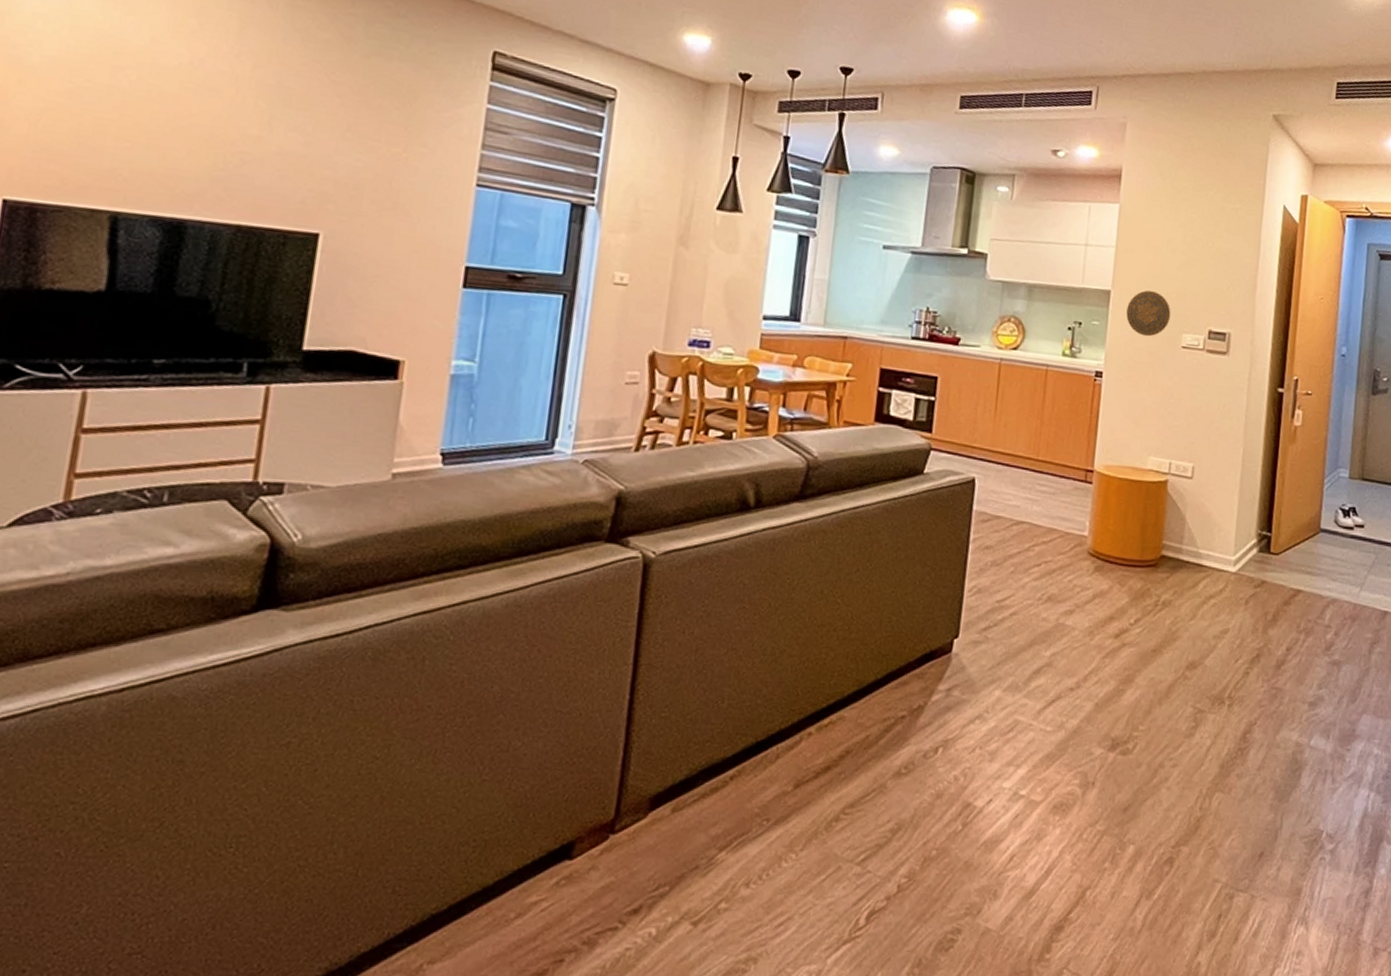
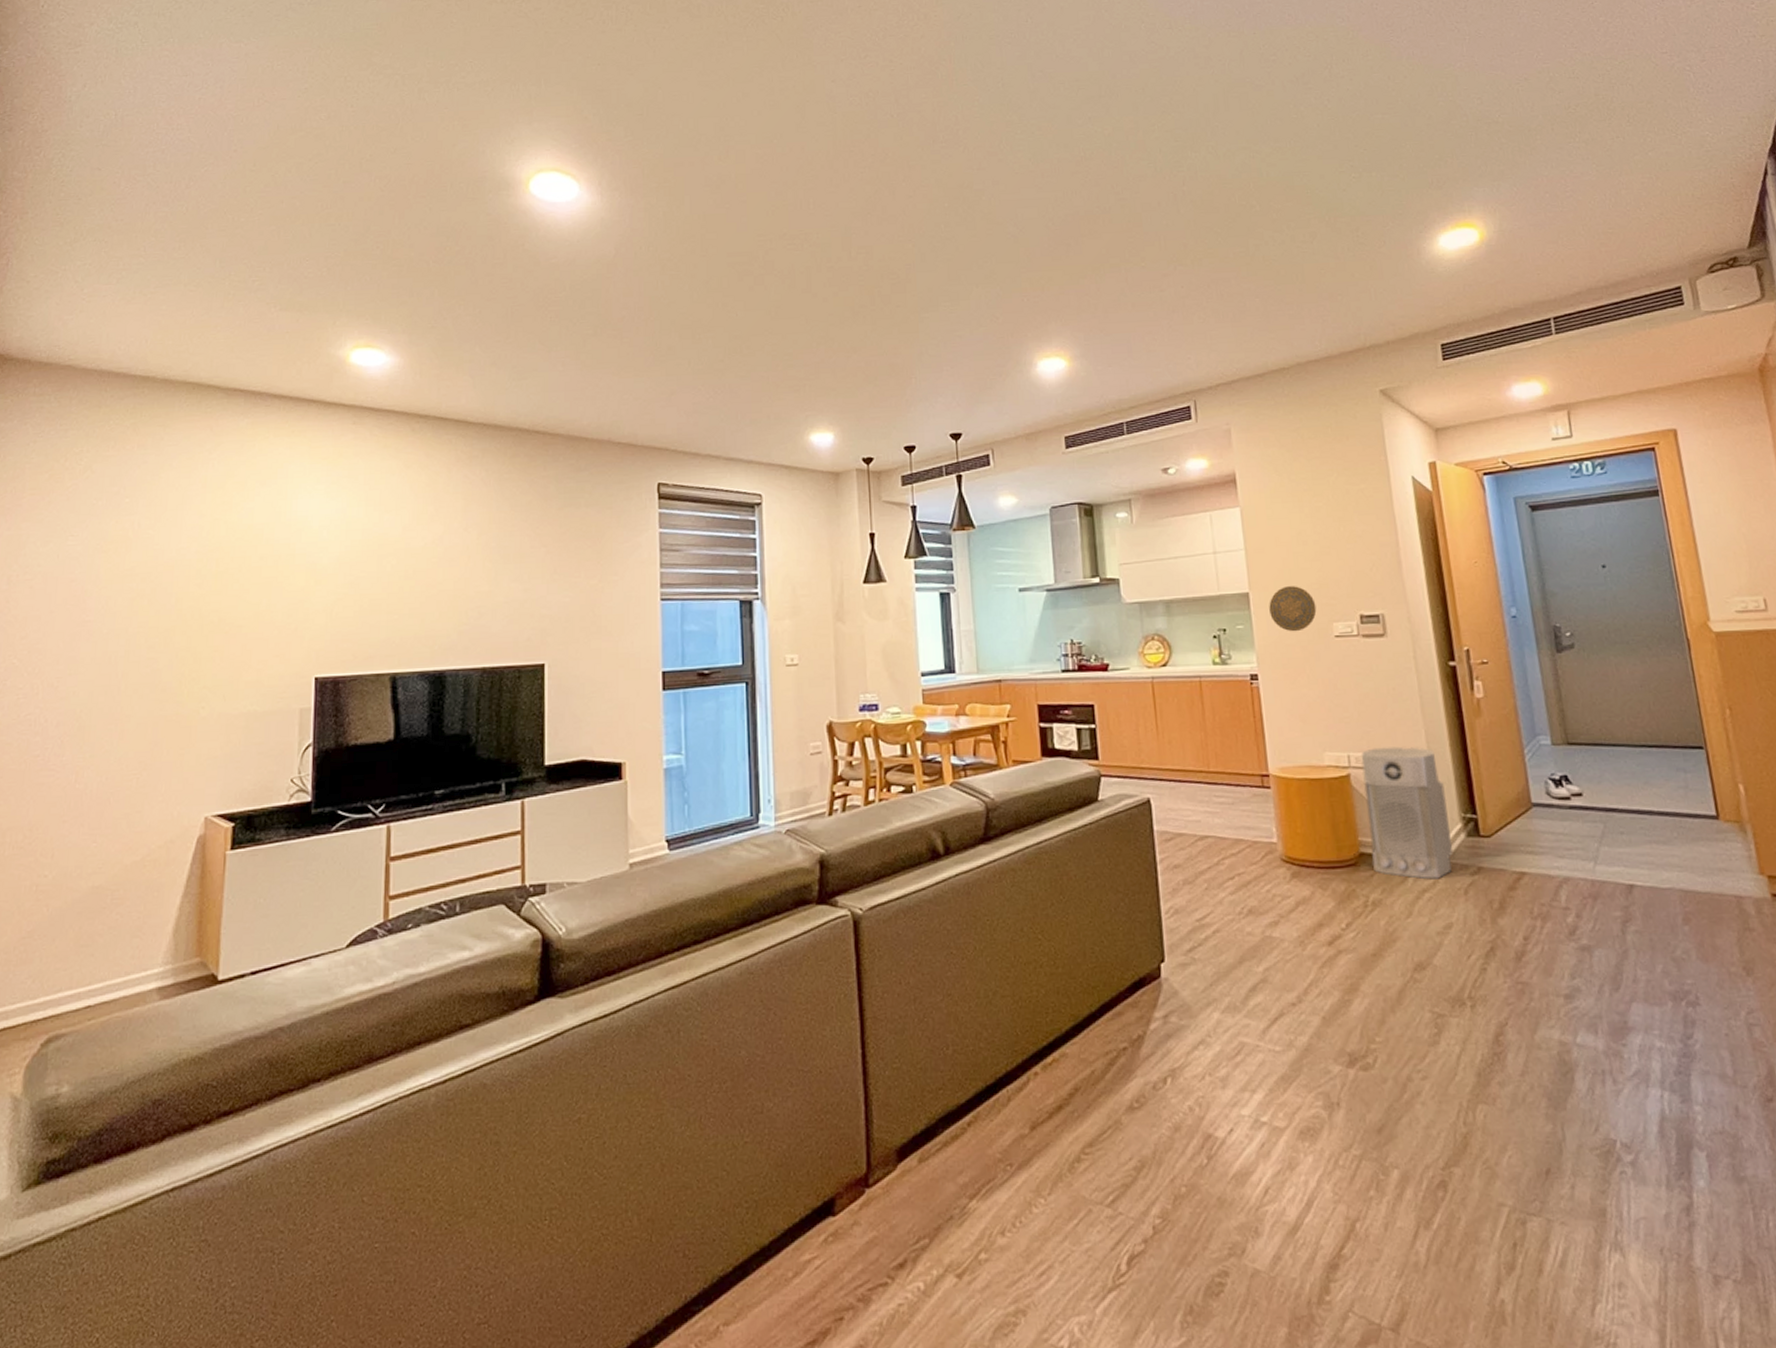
air purifier: none [1170,458,1249,588] -> present [1361,746,1454,879]

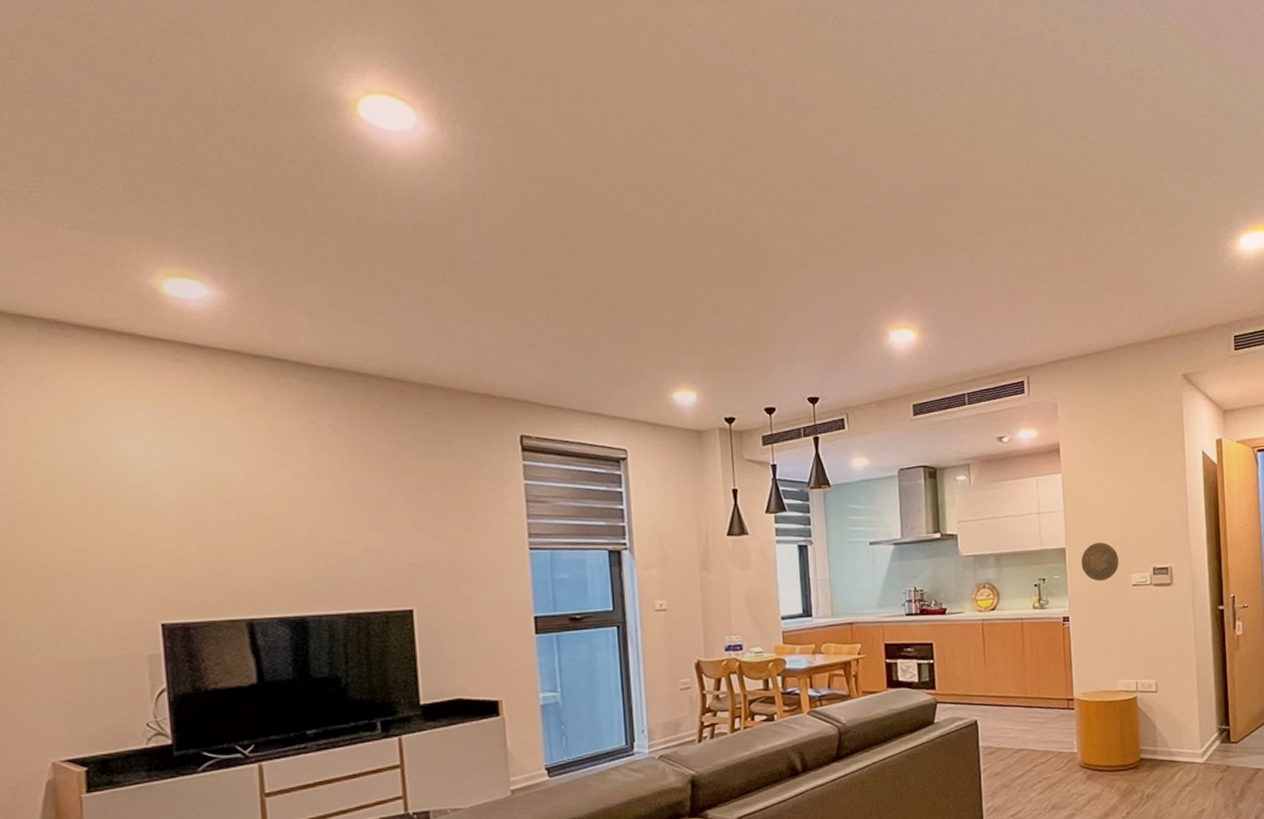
air purifier: present [1361,746,1454,879] -> none [1146,674,1210,777]

